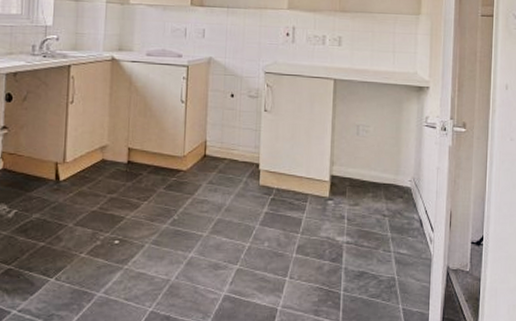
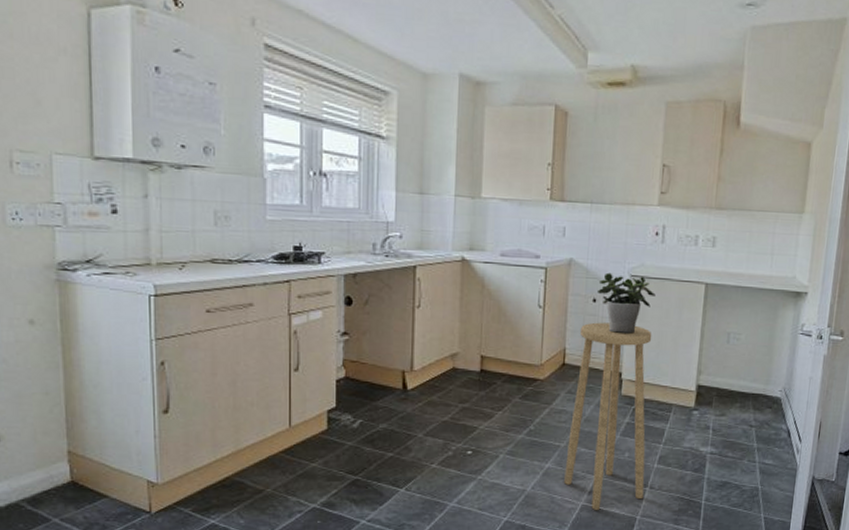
stool: none [207,116,287,300] -> present [564,322,652,510]
potted plant: none [235,70,288,126] -> present [598,272,656,333]

